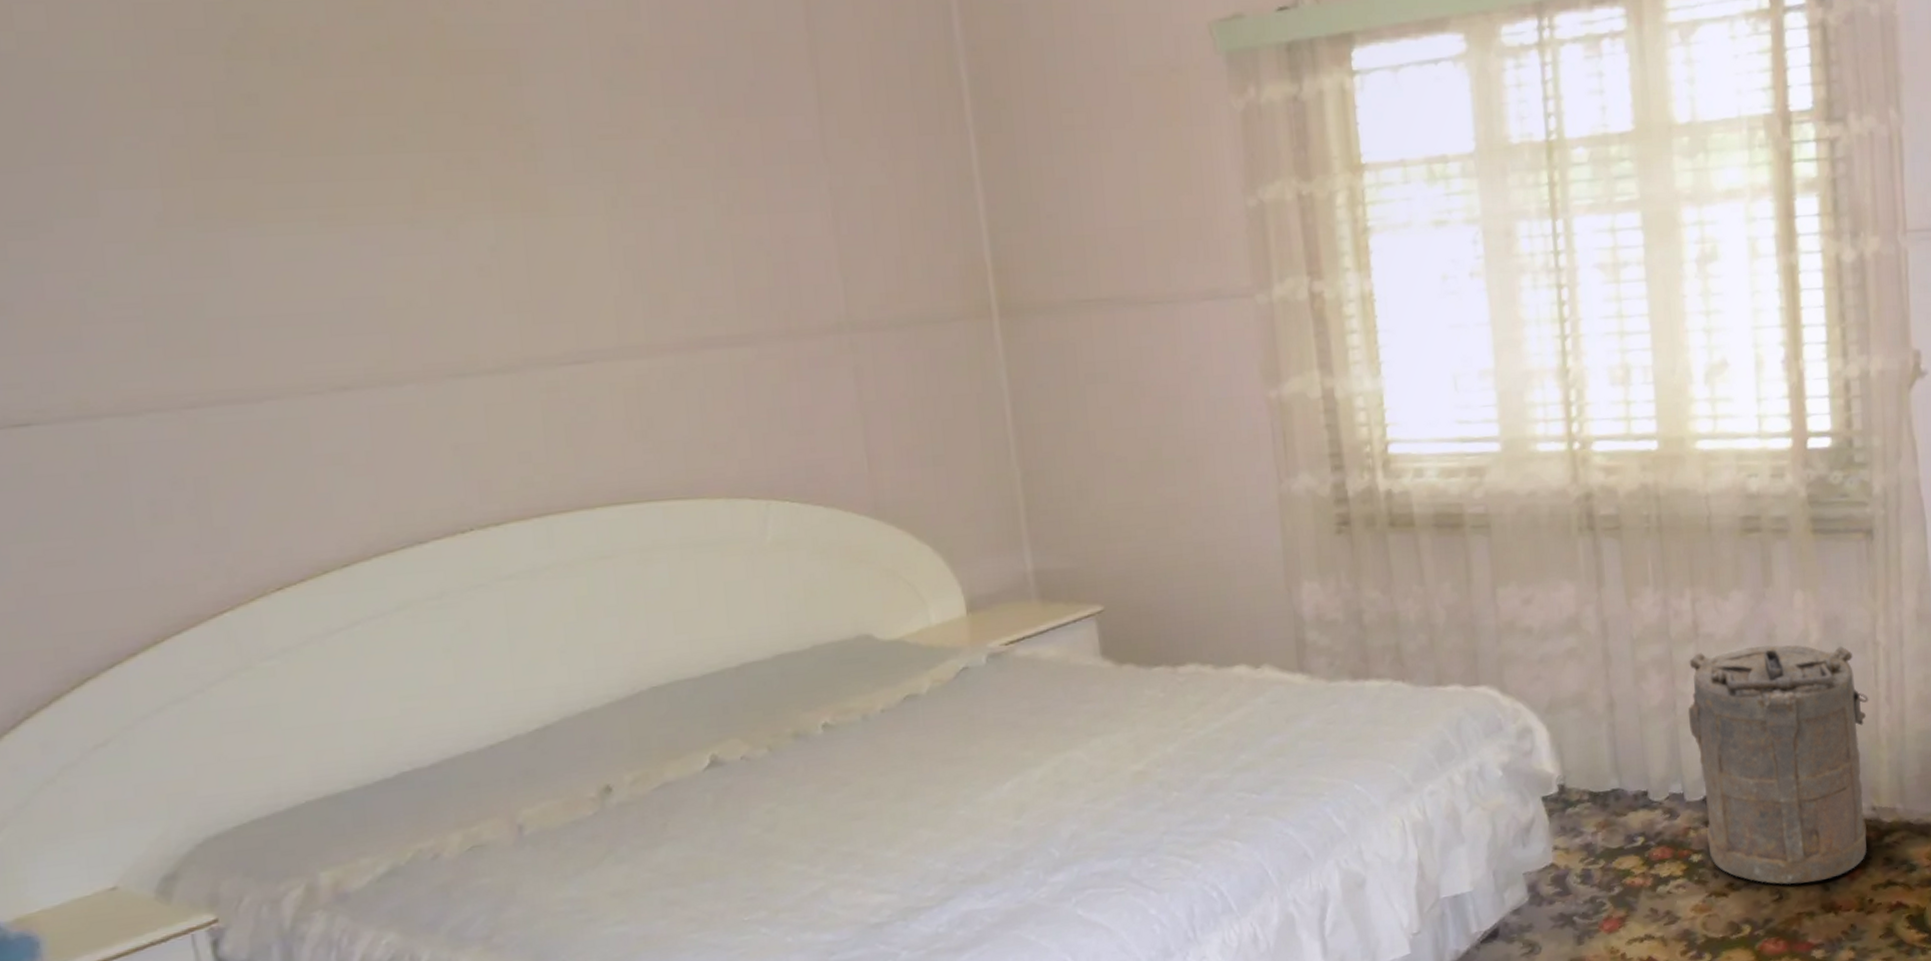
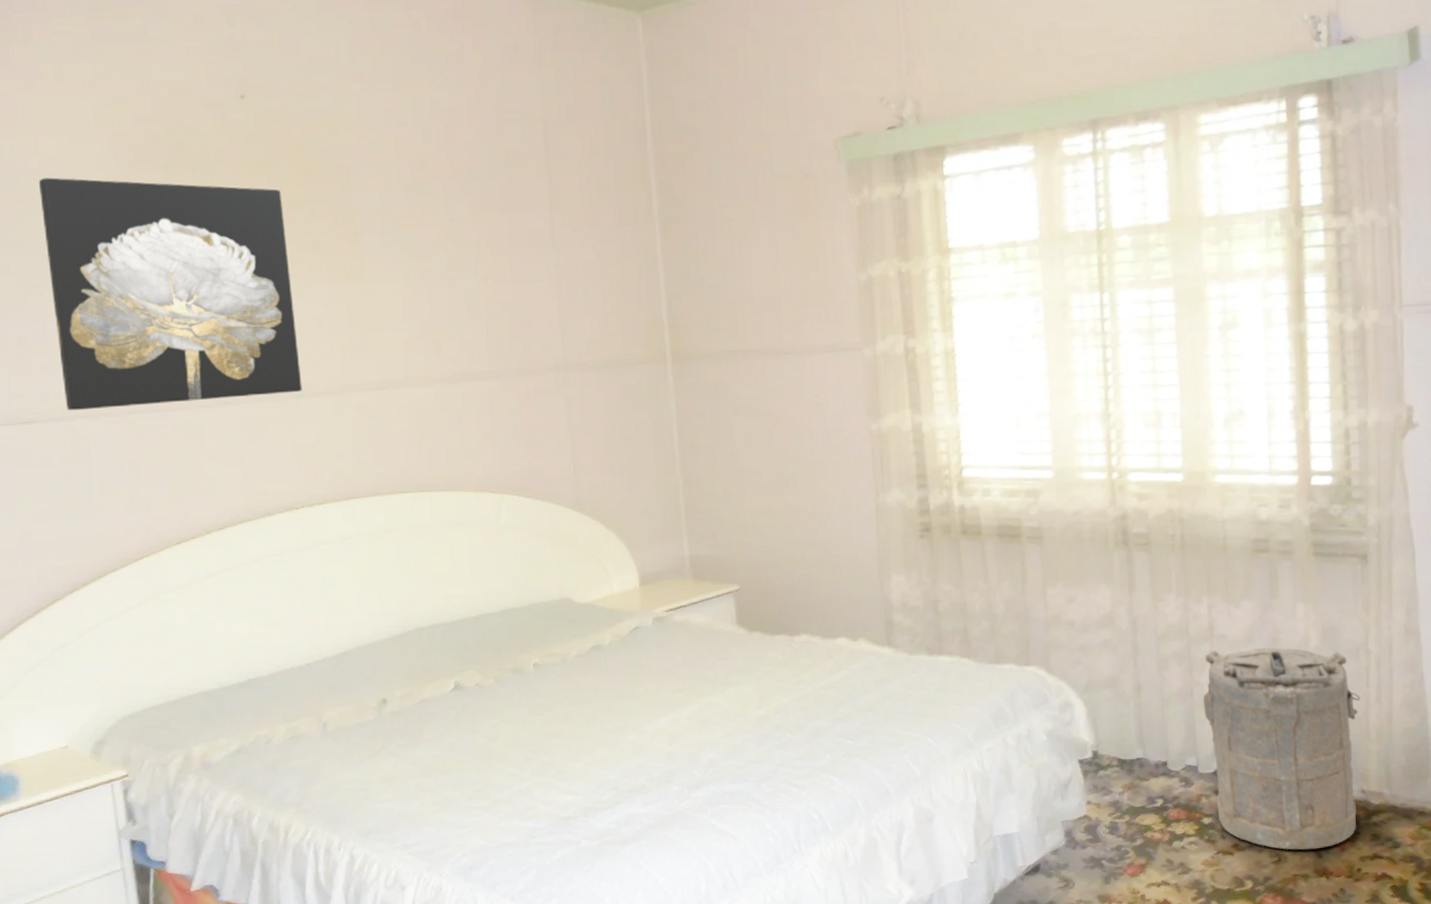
wall art: none [17,65,462,407] -> present [38,177,302,411]

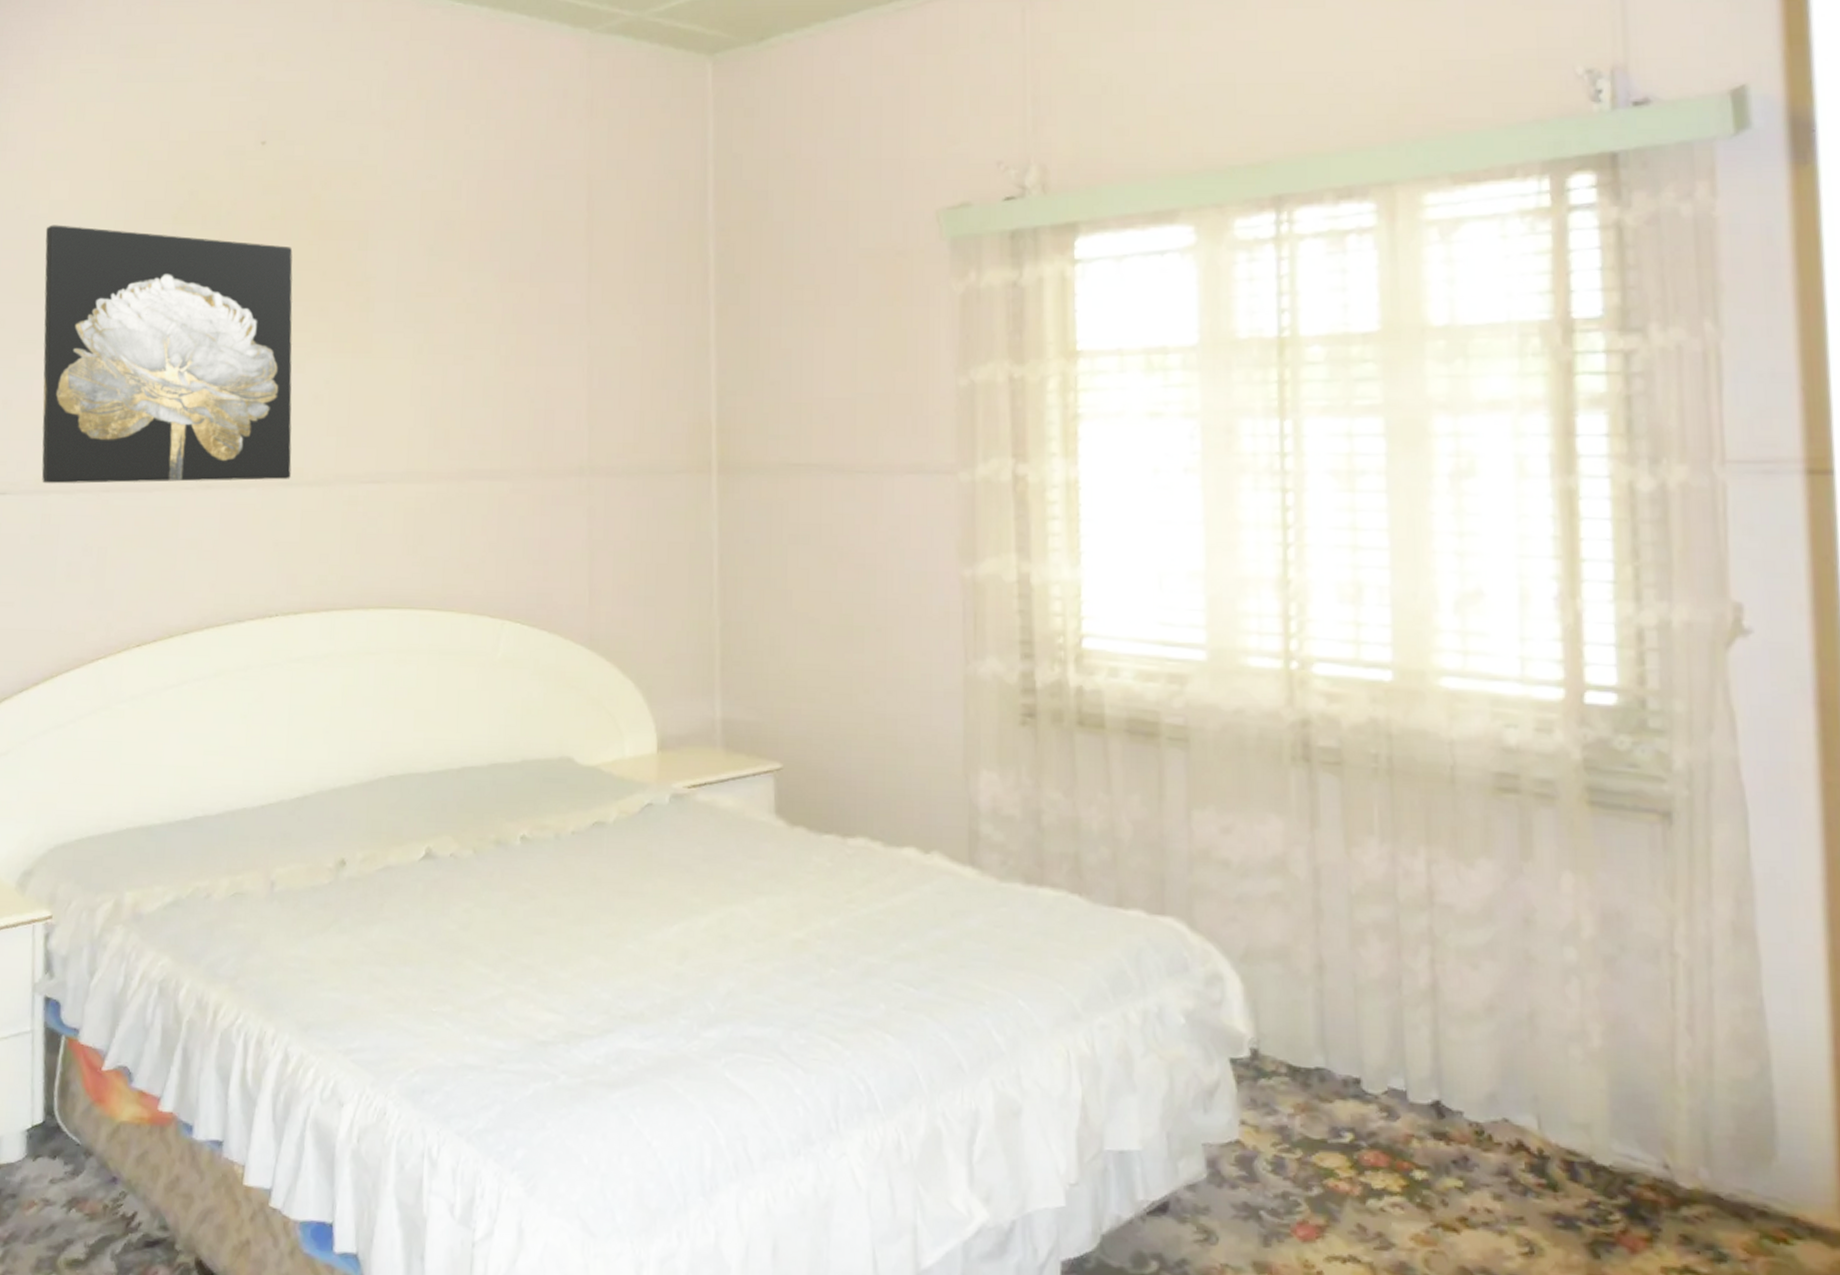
laundry hamper: present [1203,647,1361,850] -> none [1416,925,1663,1244]

